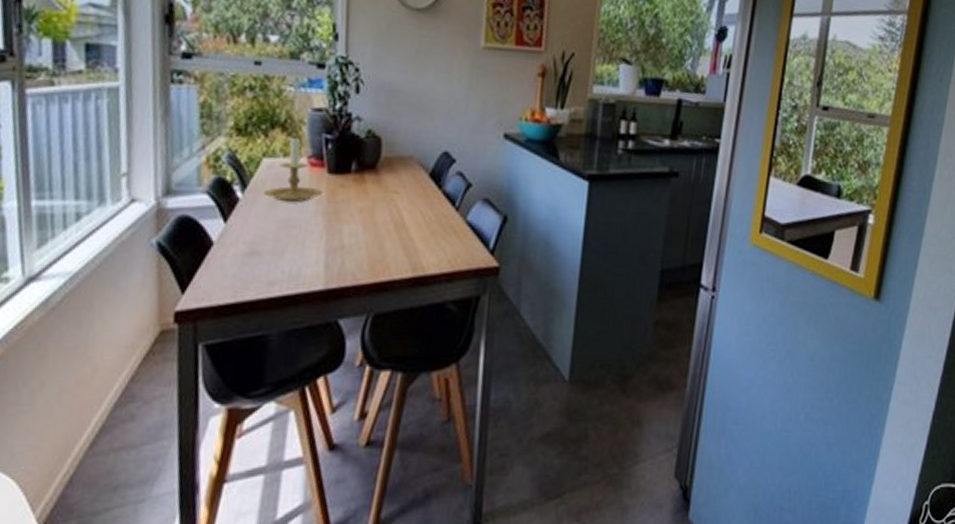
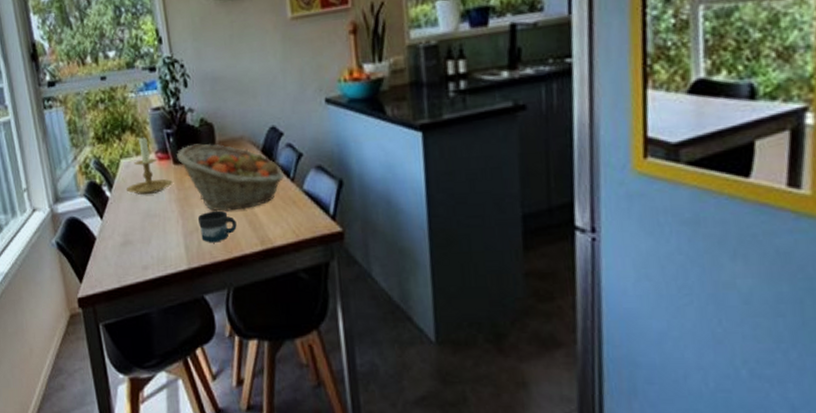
fruit basket: none [333,155,449,233] -> present [177,143,284,212]
mug: none [346,229,389,264] -> present [198,210,237,243]

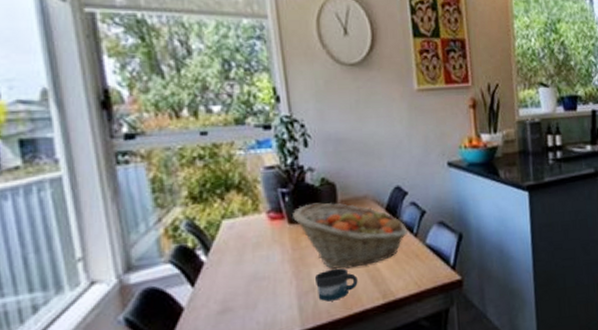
candle holder: present [125,135,173,196] -> none [227,195,287,258]

